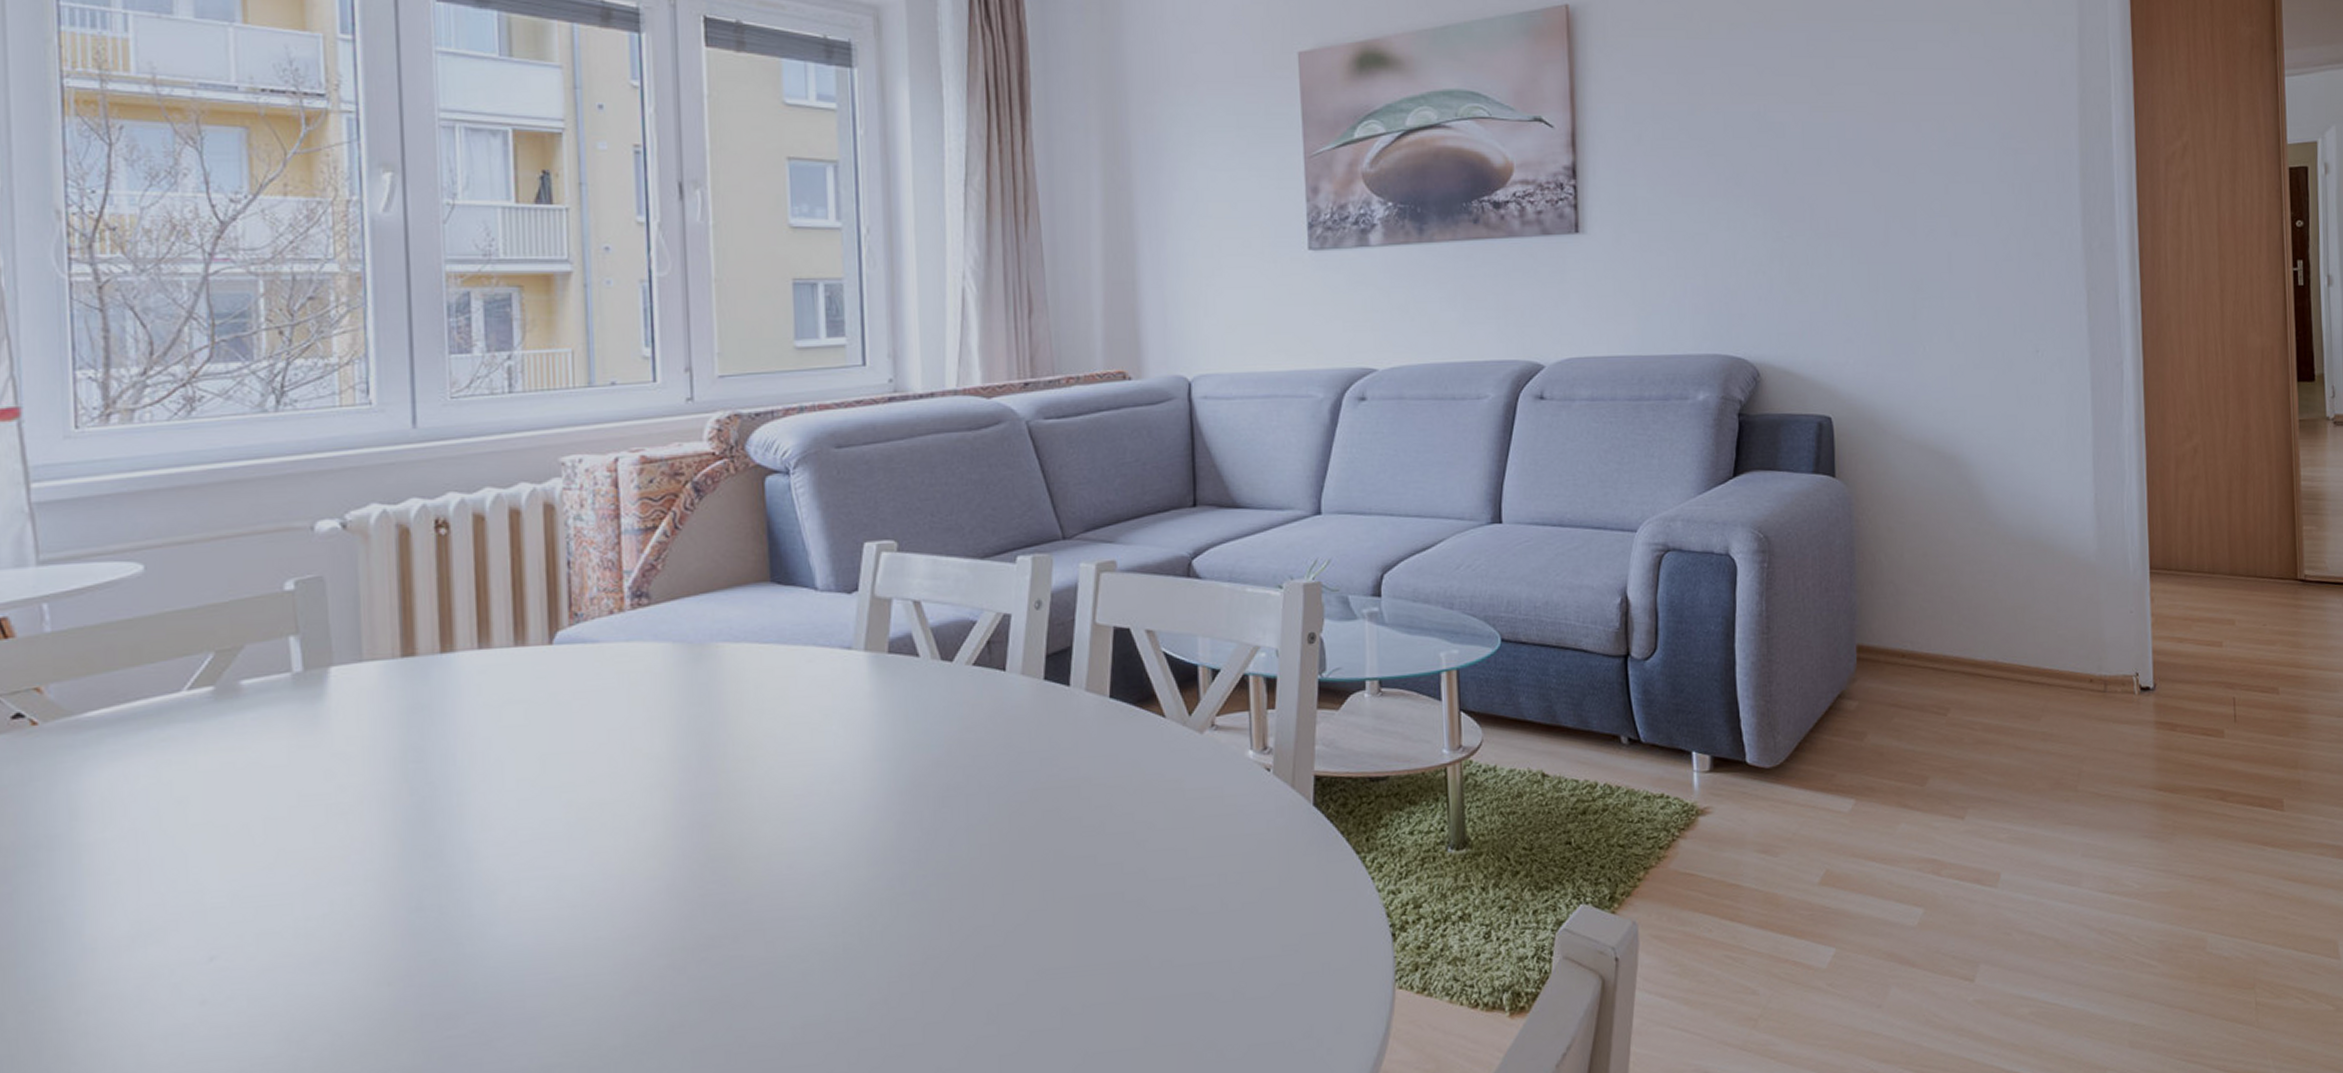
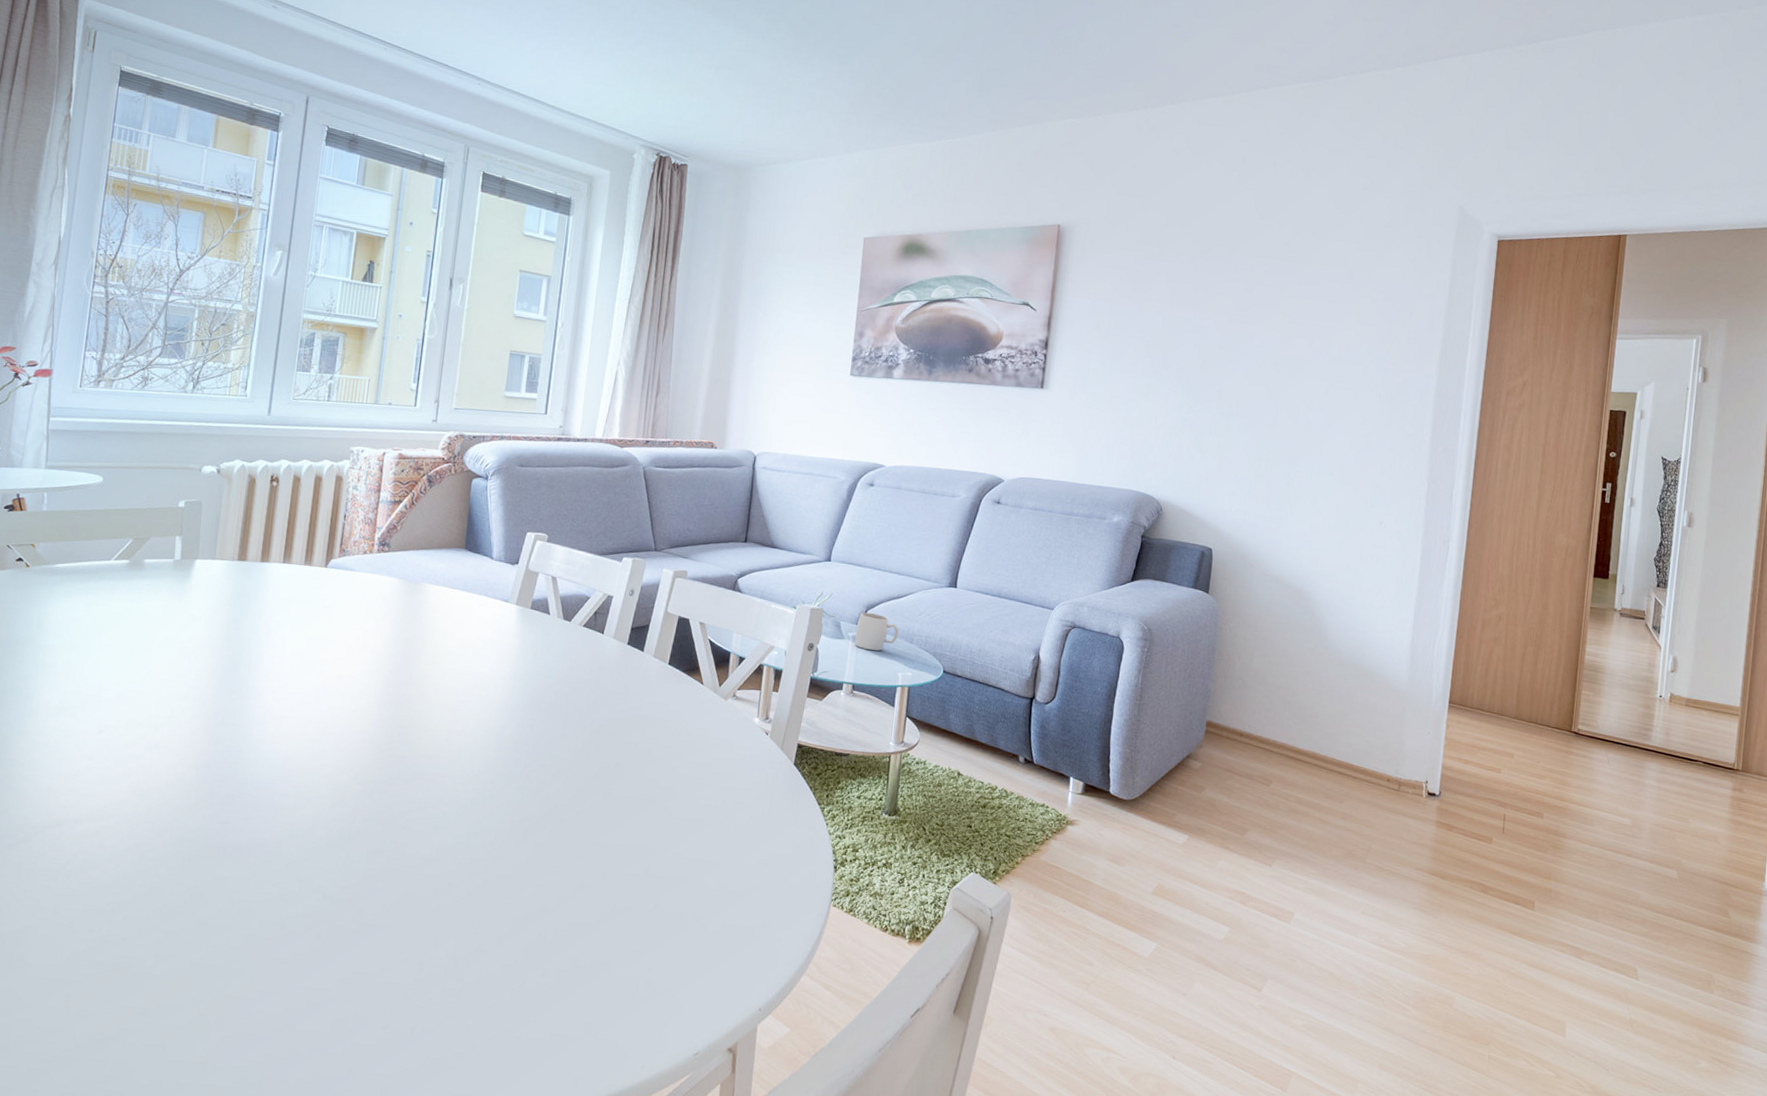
mug: none [1371,576,1432,629] -> present [854,612,899,651]

